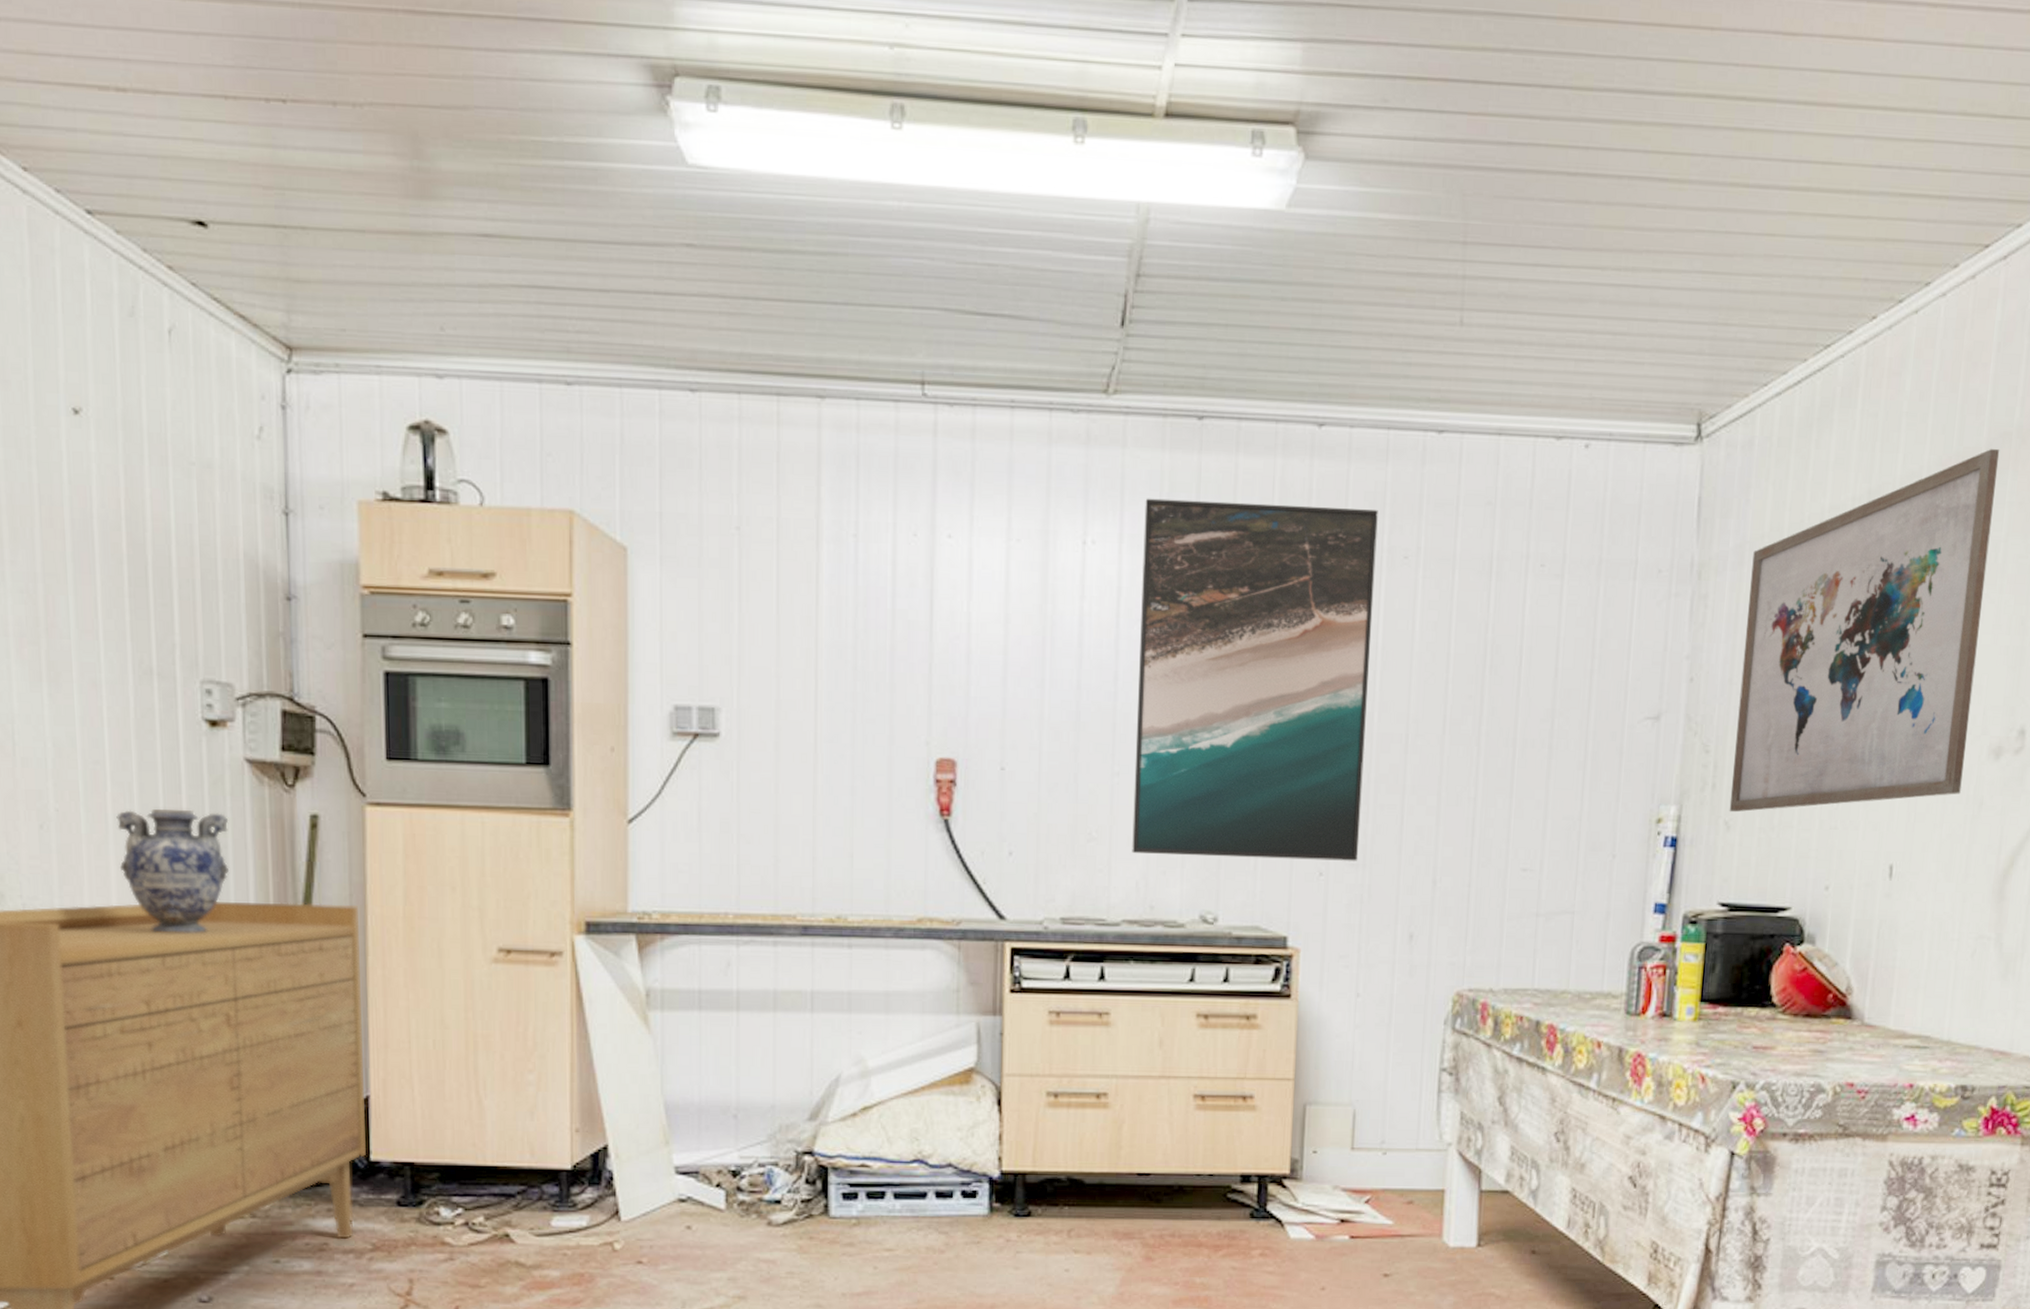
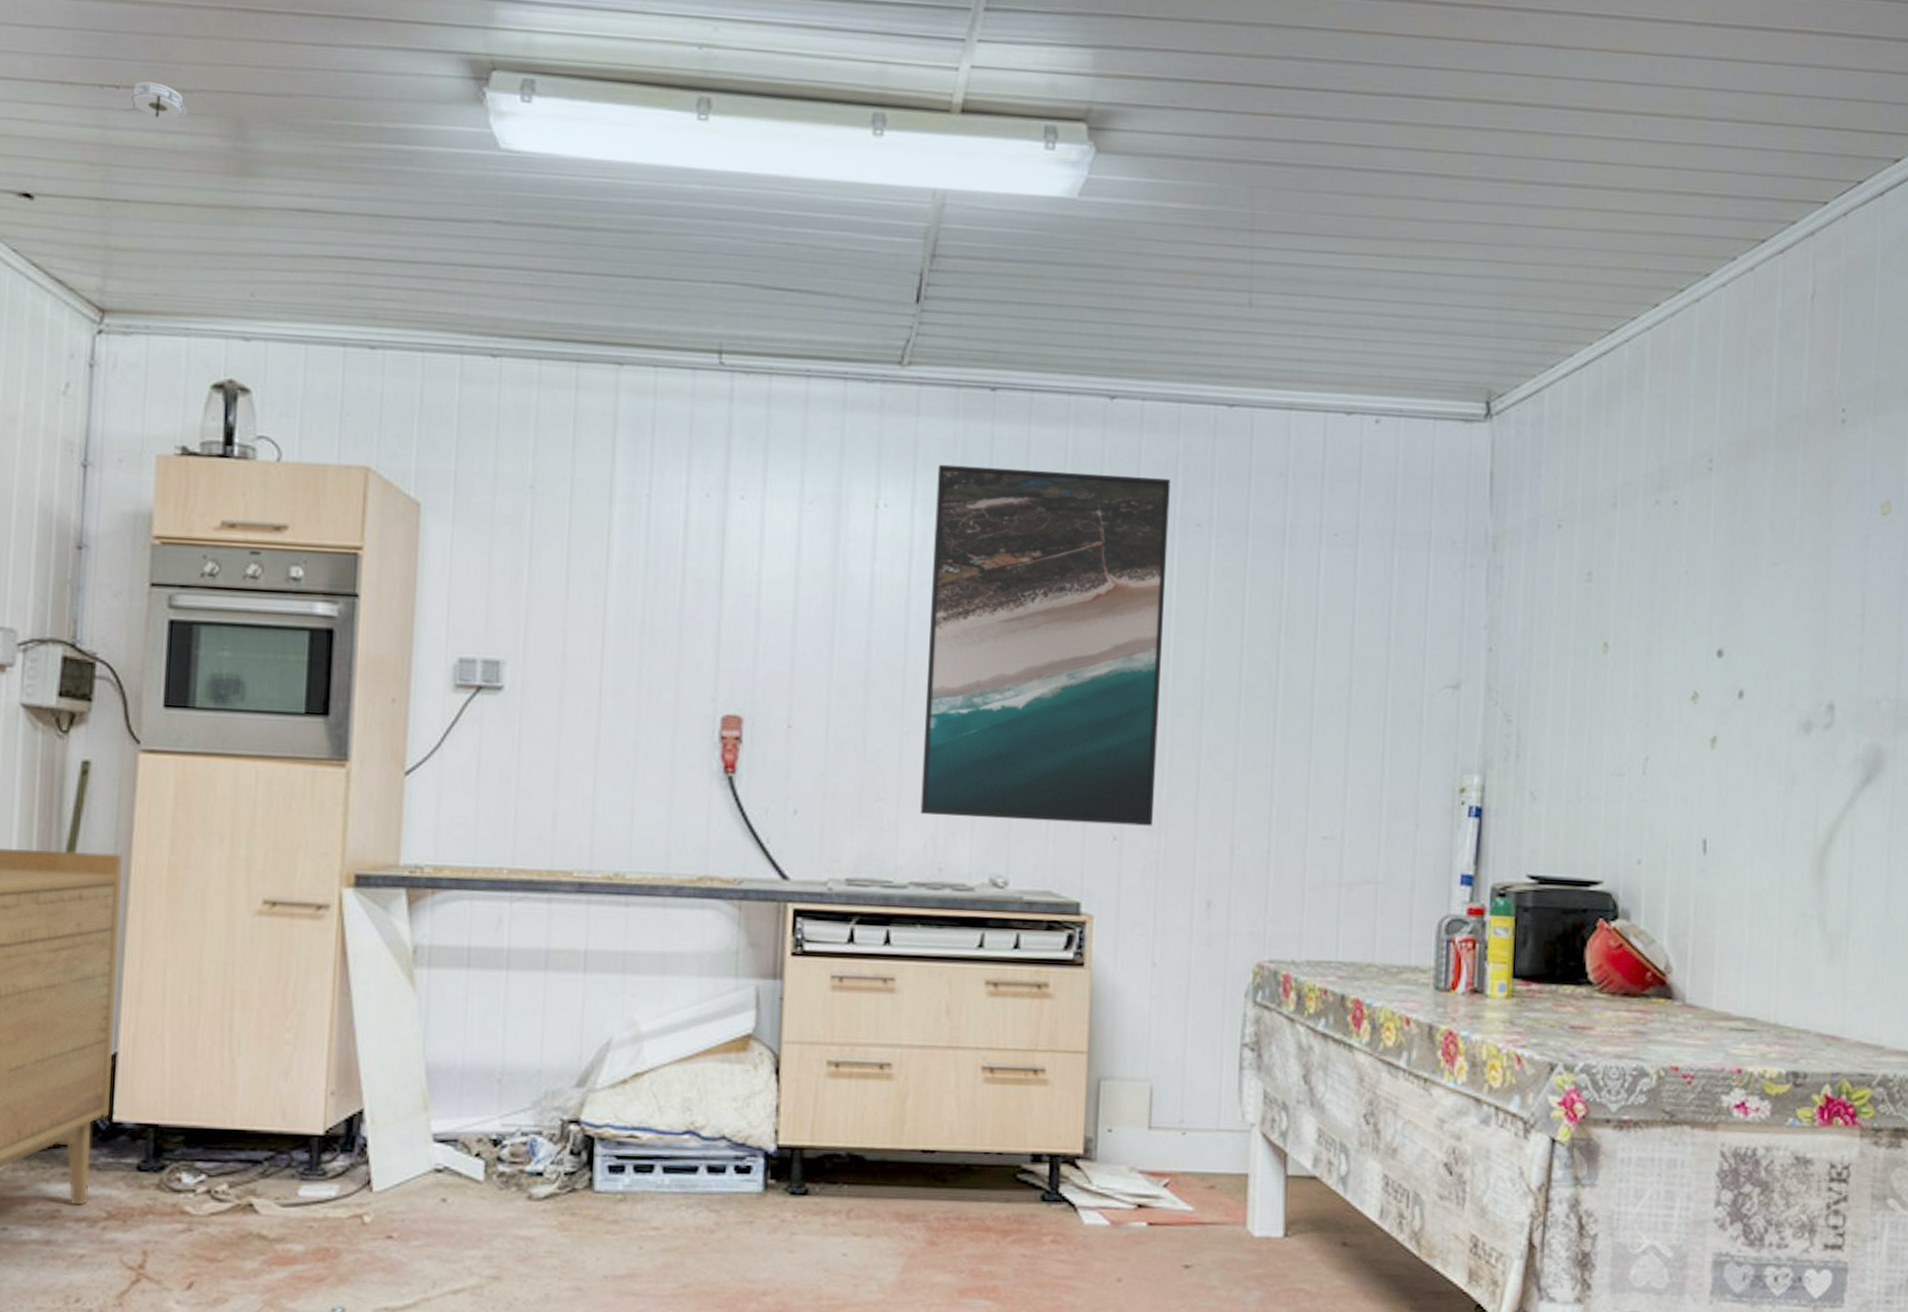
smoke detector: none [294,94,359,136] -> present [125,81,187,119]
wall art: present [1729,449,2000,813] -> none [1534,430,1789,783]

